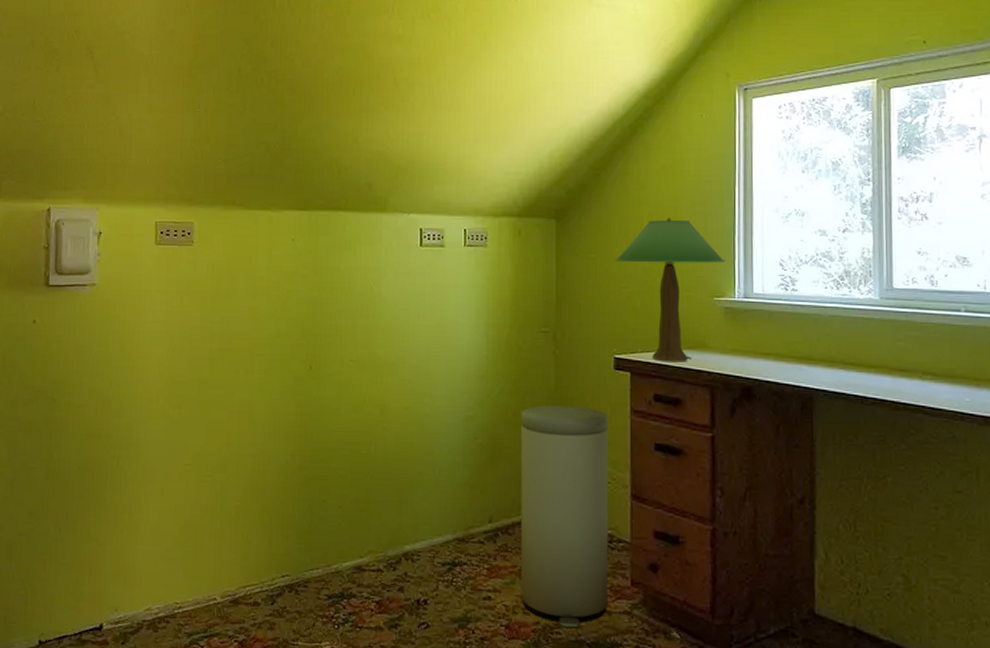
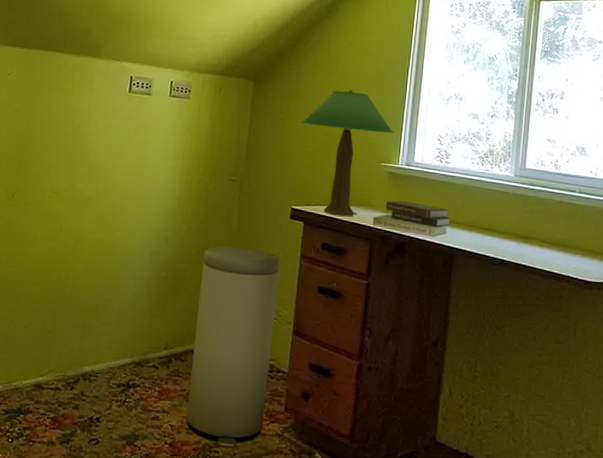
books: none [711,339,806,379] -> present [372,200,451,238]

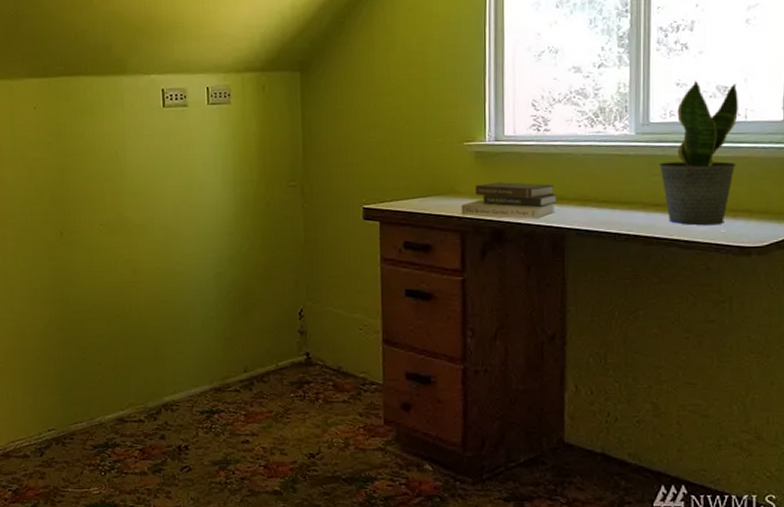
pedal bin: present [186,246,281,449] -> none [272,257,363,466]
table lamp: present [301,89,394,217] -> none [361,62,476,210]
potted plant: none [530,139,592,260] -> present [659,80,738,225]

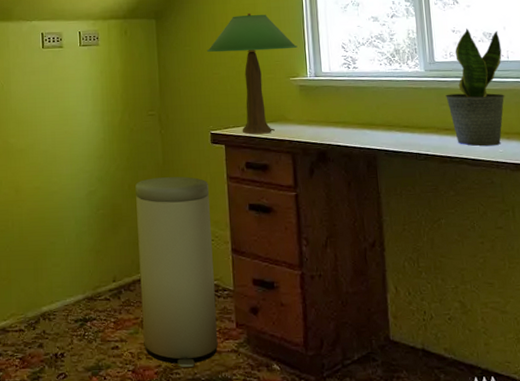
pedal bin: none [272,257,363,466] -> present [135,176,218,369]
table lamp: none [361,62,476,210] -> present [206,12,298,135]
books: present [461,182,558,220] -> none [291,111,368,143]

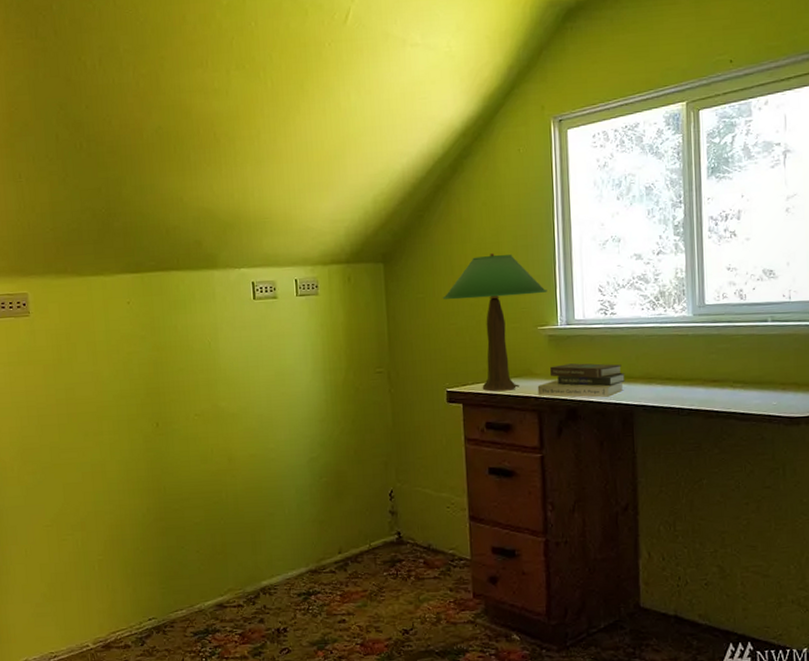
pedal bin: present [135,176,218,369] -> none [362,439,453,641]
books: none [291,111,368,143] -> present [537,363,626,398]
potted plant: present [446,28,505,146] -> none [715,264,783,399]

